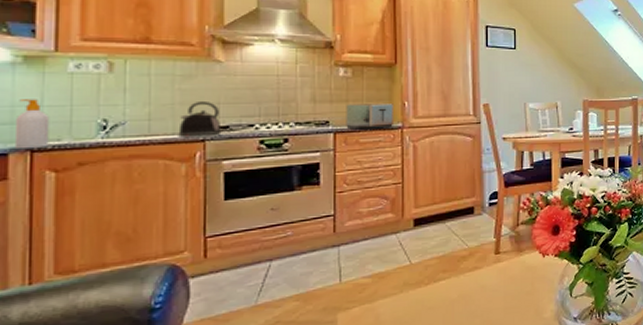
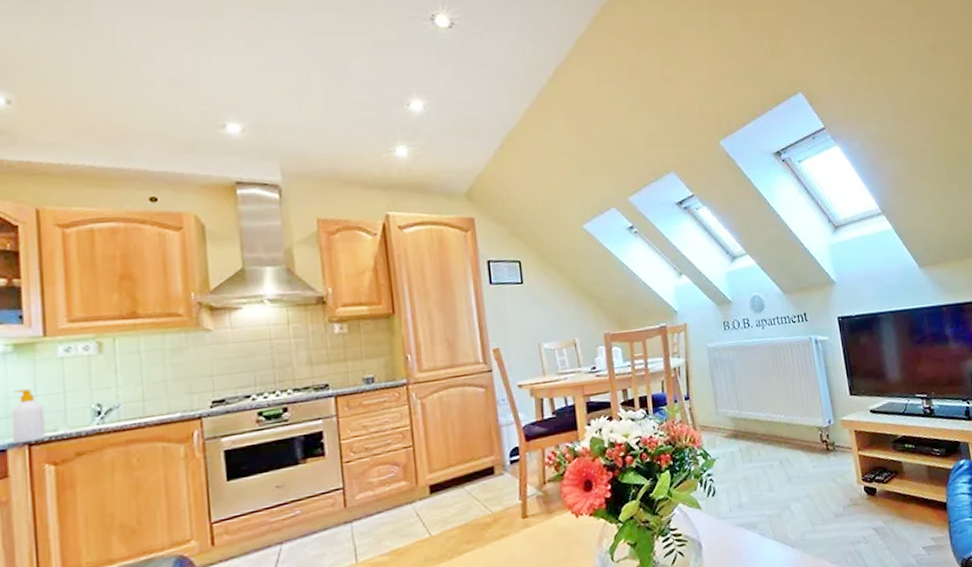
kettle: present [178,102,222,139] -> none [173,375,218,418]
toaster: present [346,102,393,130] -> none [345,358,397,392]

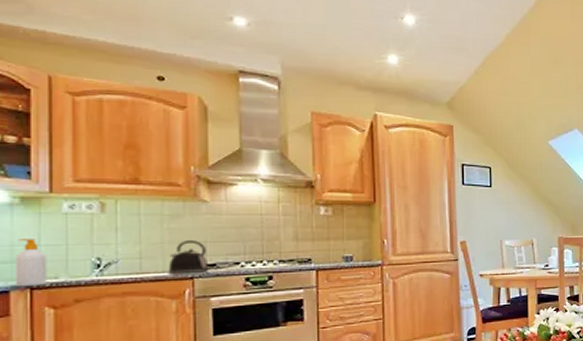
kettle: none [173,375,218,418] -> present [168,240,209,276]

